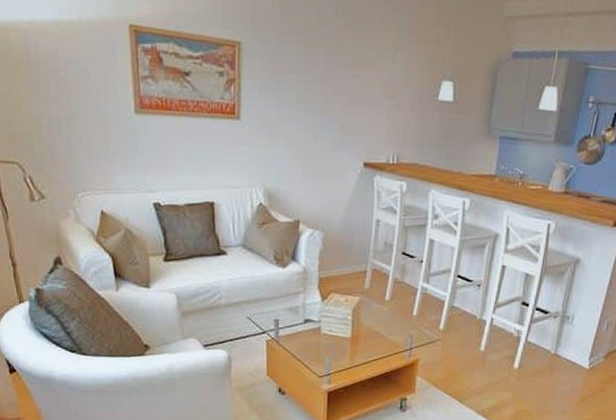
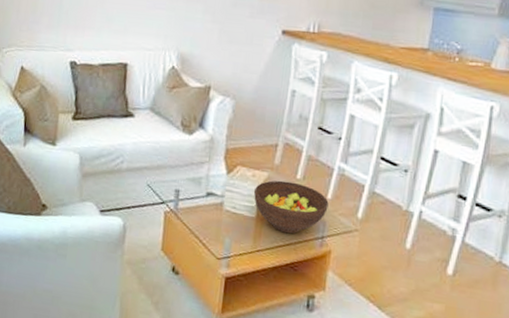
fruit bowl: none [348,303,415,349] -> present [254,180,329,234]

